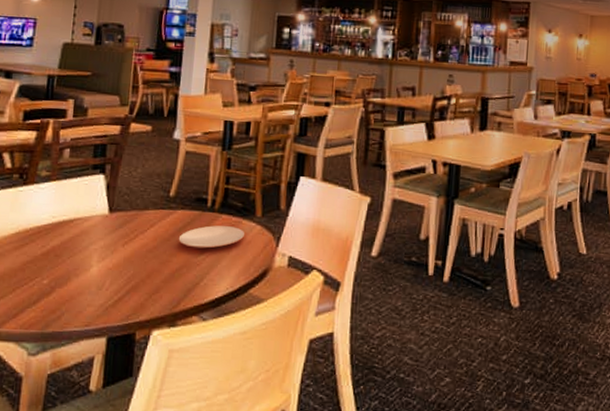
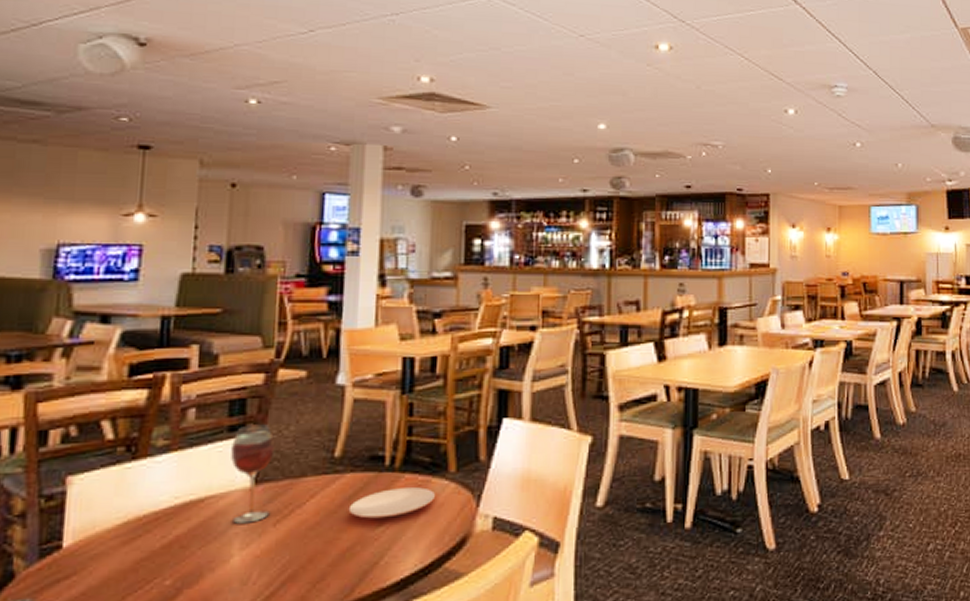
wineglass: none [93,164,127,242] -> present [231,423,276,524]

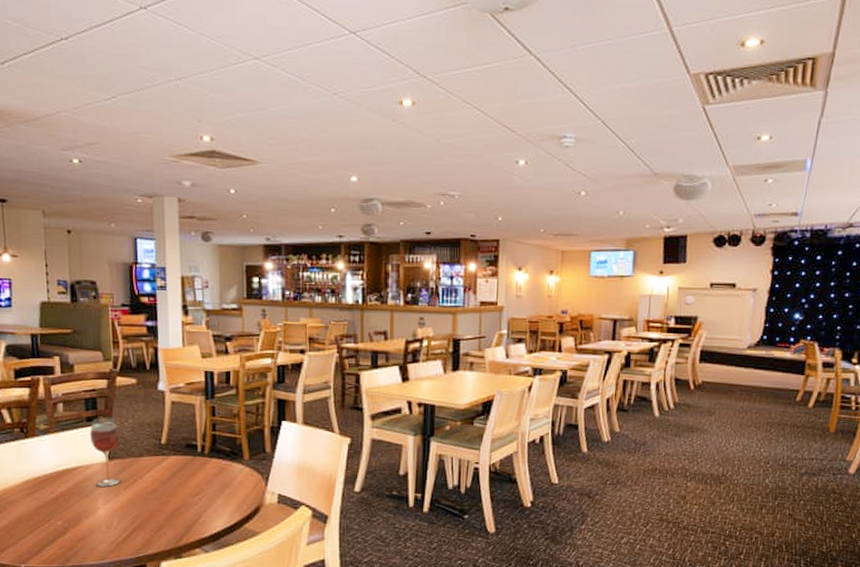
plate: present [348,487,435,519] -> none [174,469,235,490]

